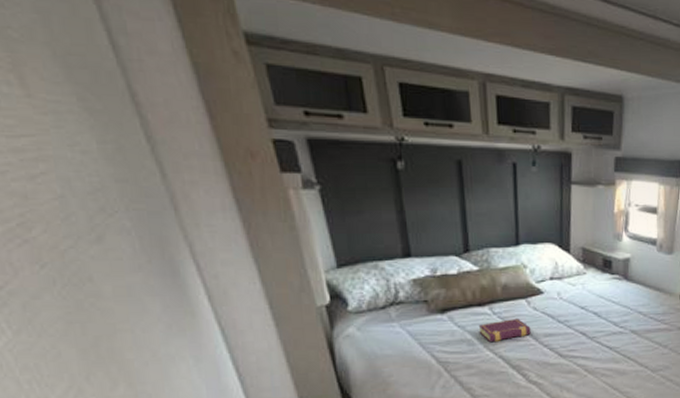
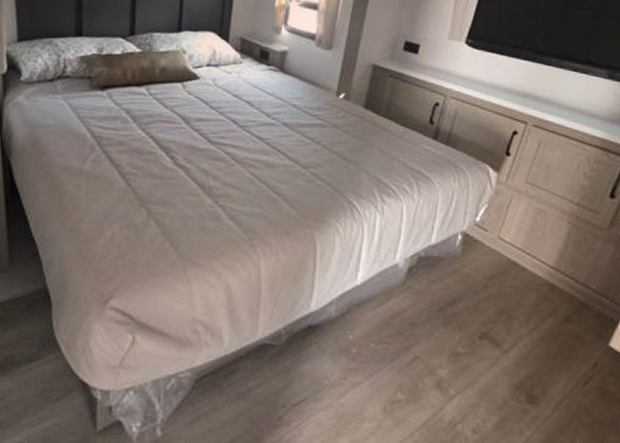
book: present [478,319,531,343] -> none [134,101,184,122]

